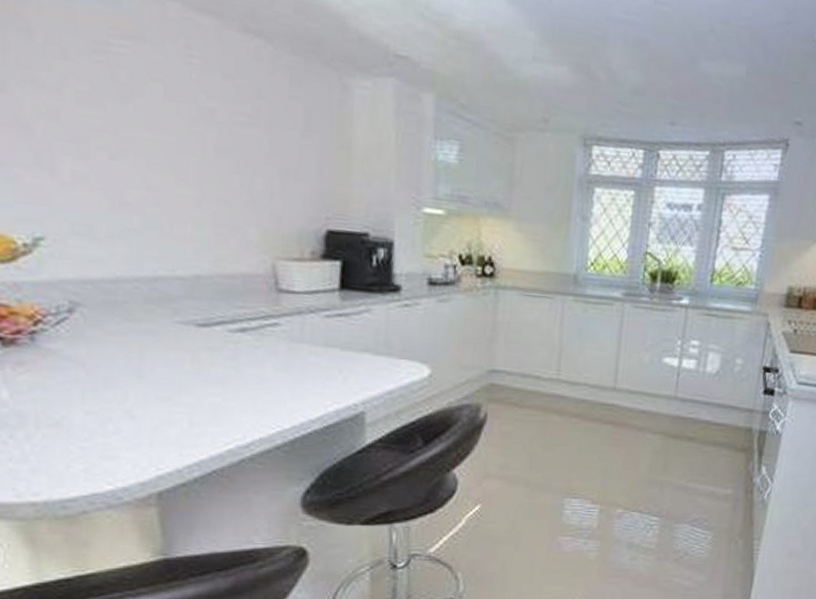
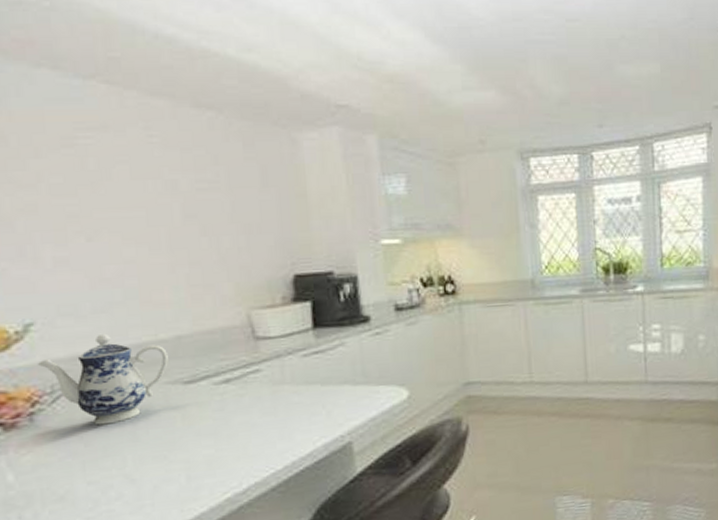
teapot: none [43,260,184,356] -> present [37,333,168,425]

